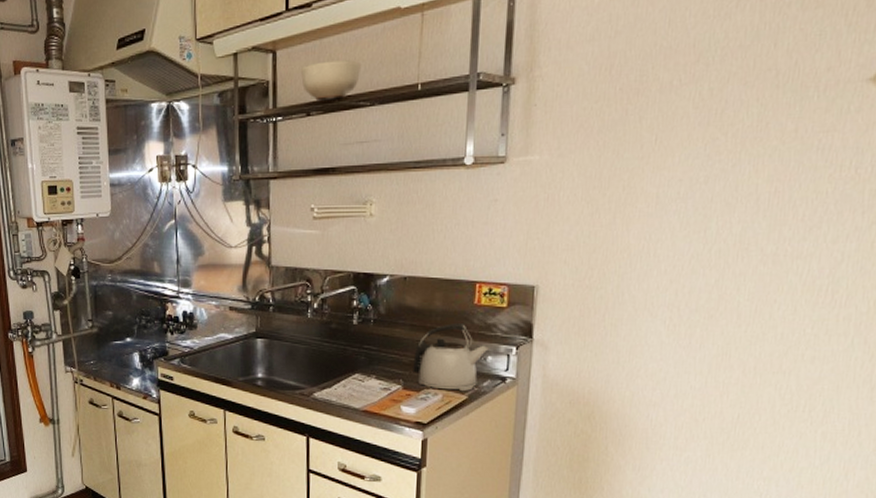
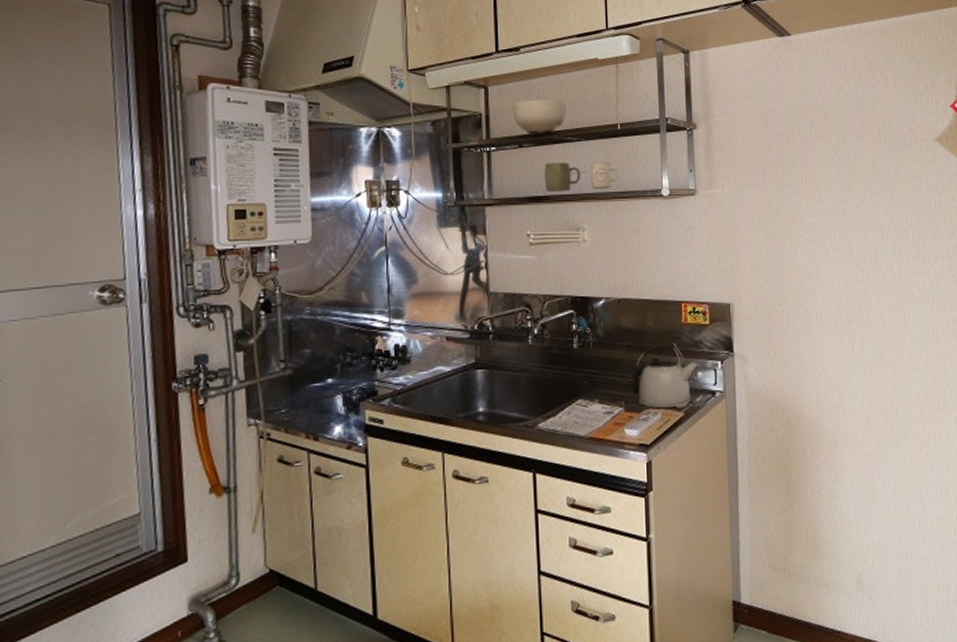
mug: none [331,130,371,163] -> present [544,162,580,192]
mug: none [382,128,416,159] -> present [589,162,620,189]

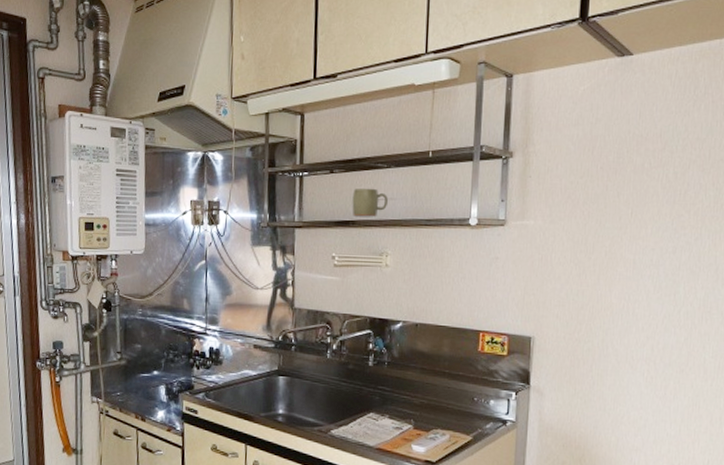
bowl: present [512,99,568,134] -> none [326,126,380,161]
mug: present [589,162,620,189] -> none [397,189,427,216]
kettle: present [632,342,698,409] -> none [423,368,491,433]

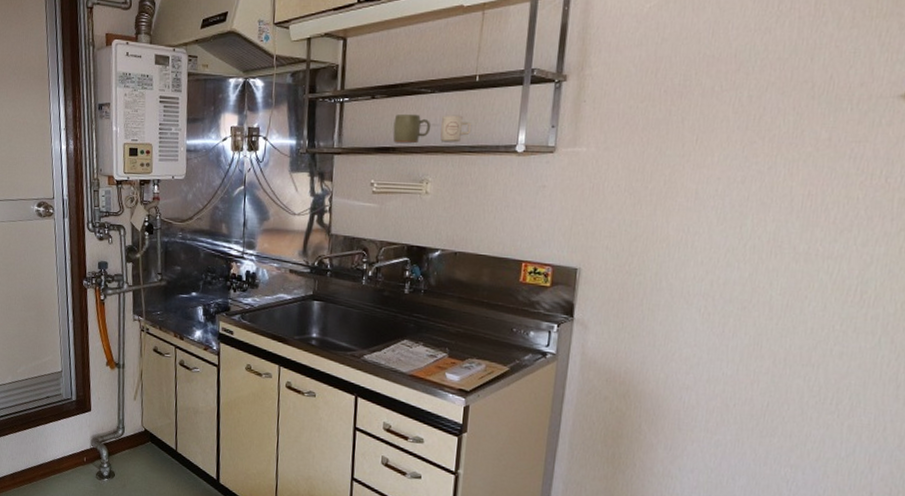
mug: none [397,189,427,216] -> present [439,115,472,143]

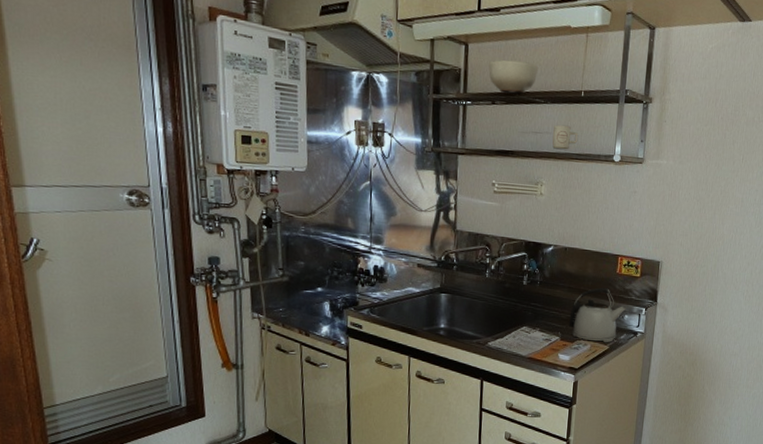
bowl: none [368,50,425,86] -> present [488,60,539,95]
mug: present [392,114,430,144] -> none [511,121,544,149]
kettle: none [459,298,532,364] -> present [569,288,626,343]

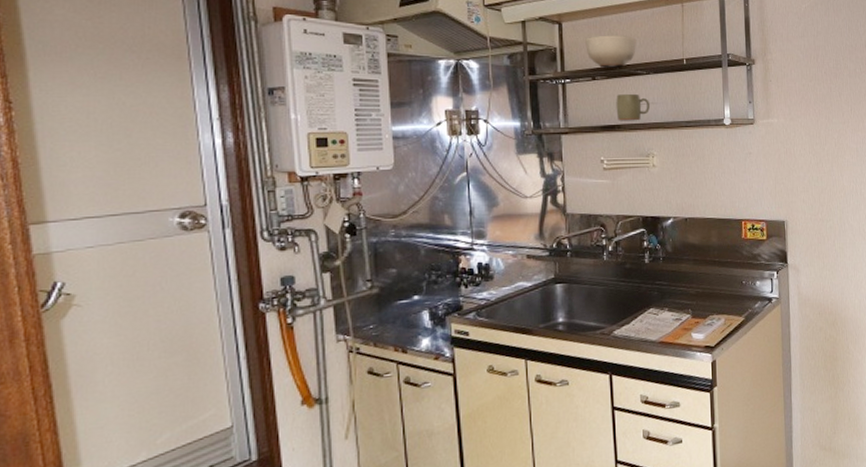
mug: none [511,121,544,149] -> present [616,93,650,121]
mug: present [552,124,579,150] -> none [658,94,686,119]
kettle: present [569,288,626,343] -> none [698,255,757,315]

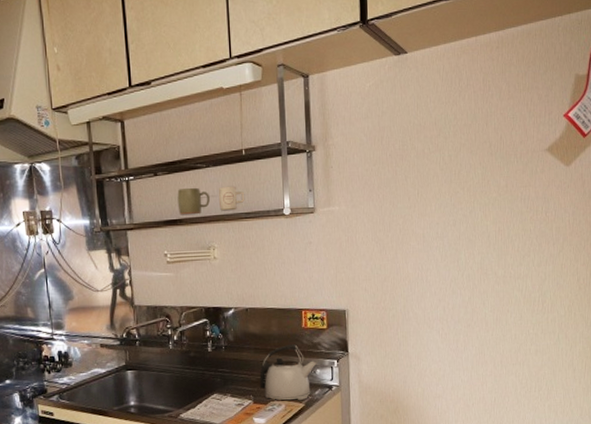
bowl: present [585,35,637,68] -> none [146,129,196,163]
mug: none [658,94,686,119] -> present [218,186,245,211]
kettle: none [698,255,757,315] -> present [259,344,317,401]

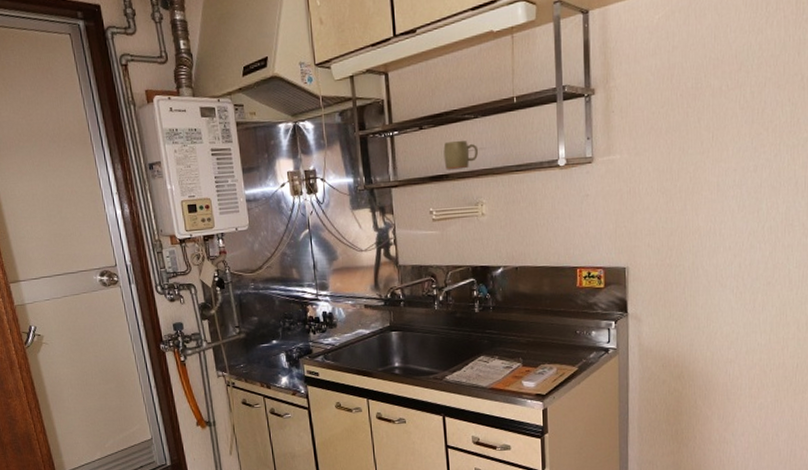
mug: present [218,186,245,211] -> none [487,136,516,164]
kettle: present [259,344,317,401] -> none [529,305,592,364]

